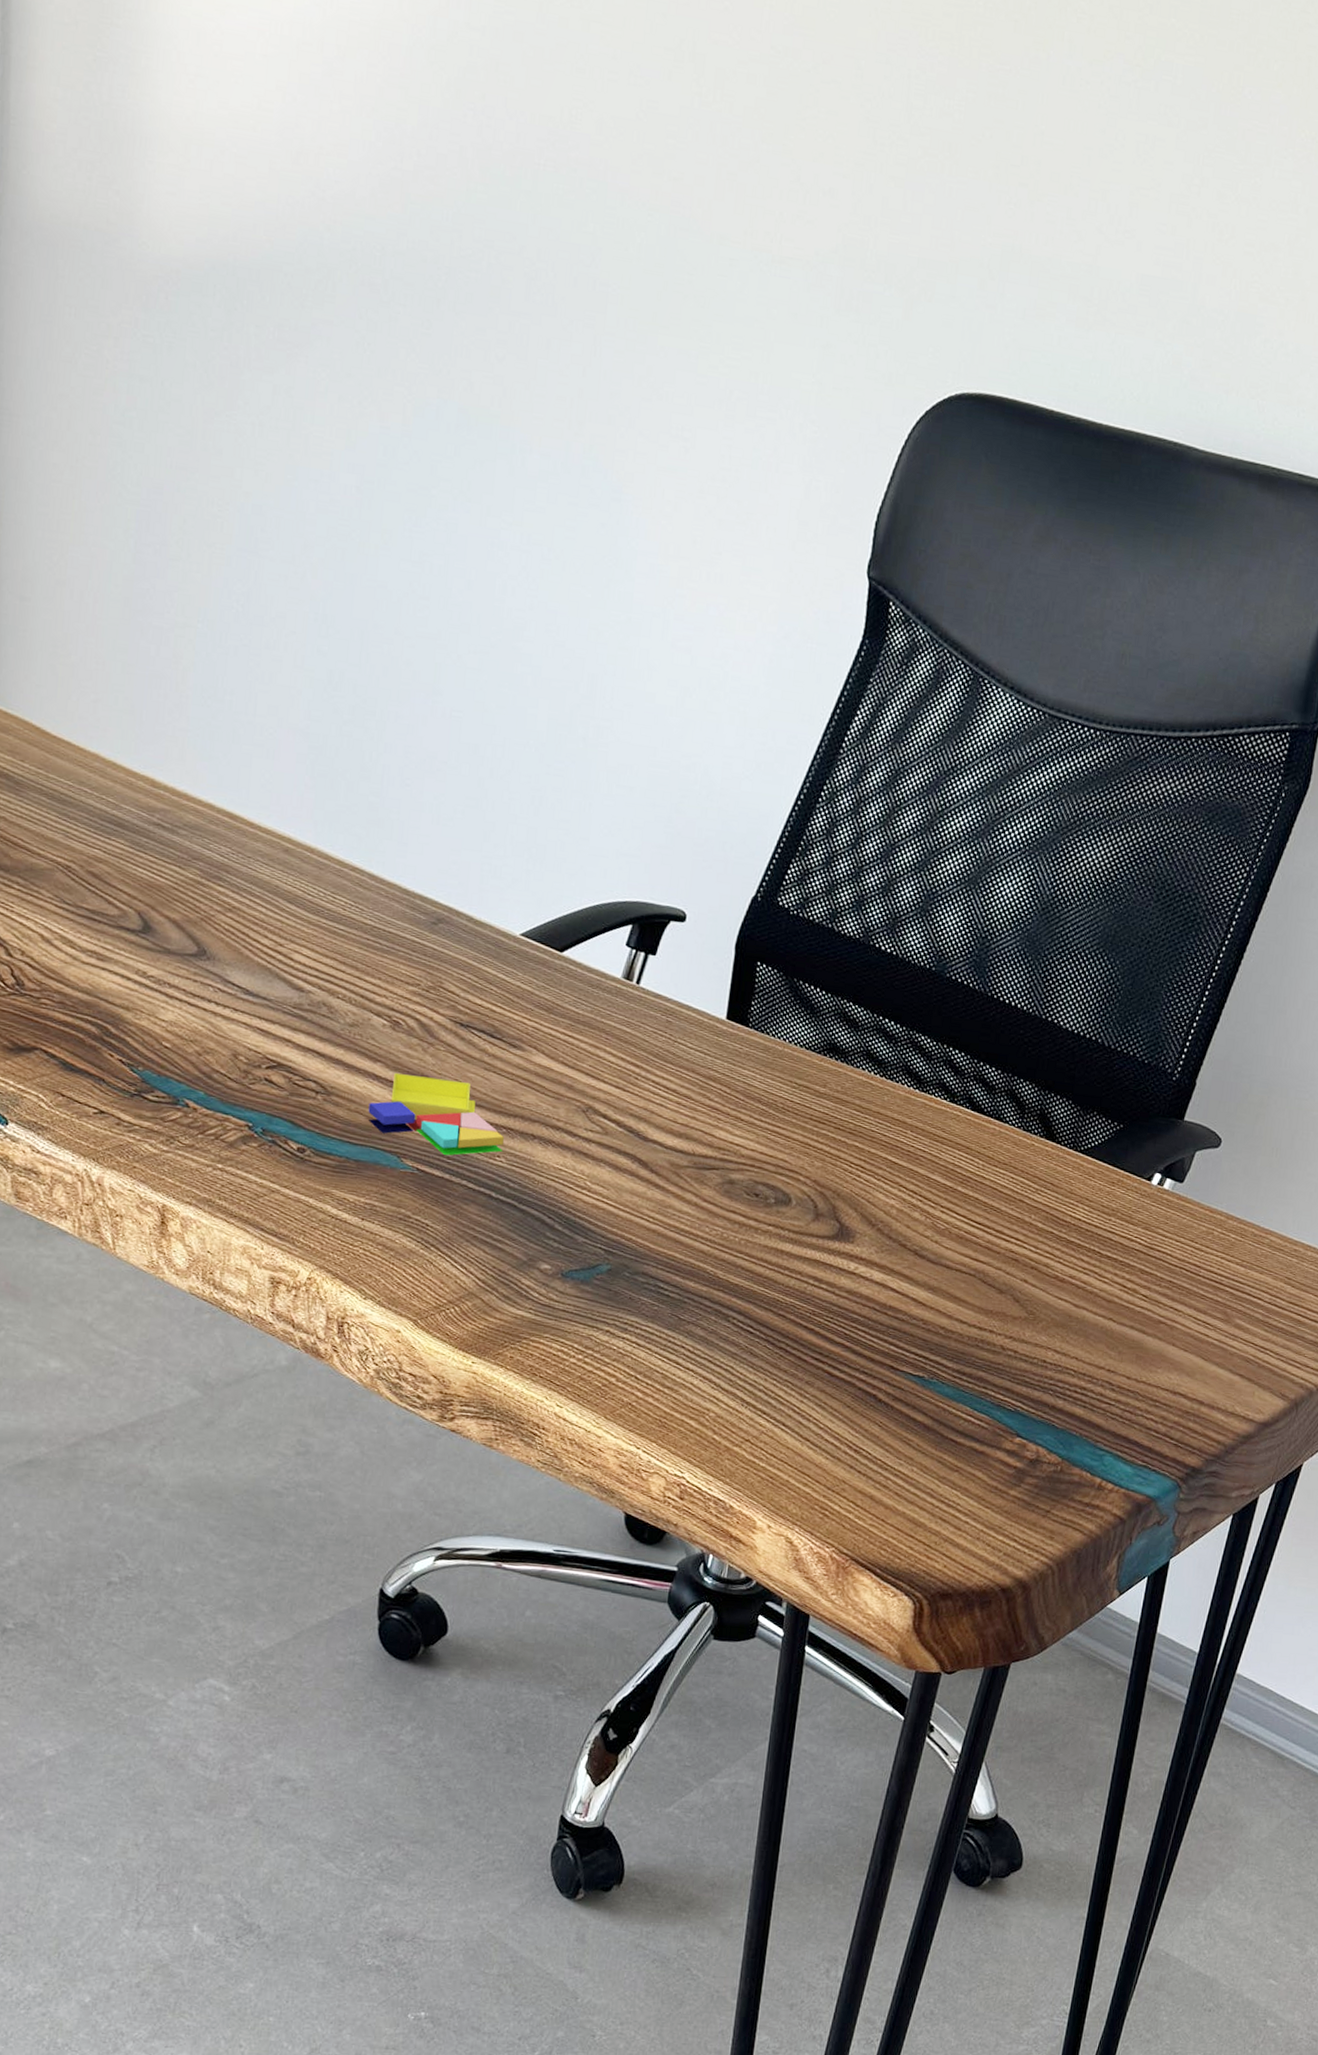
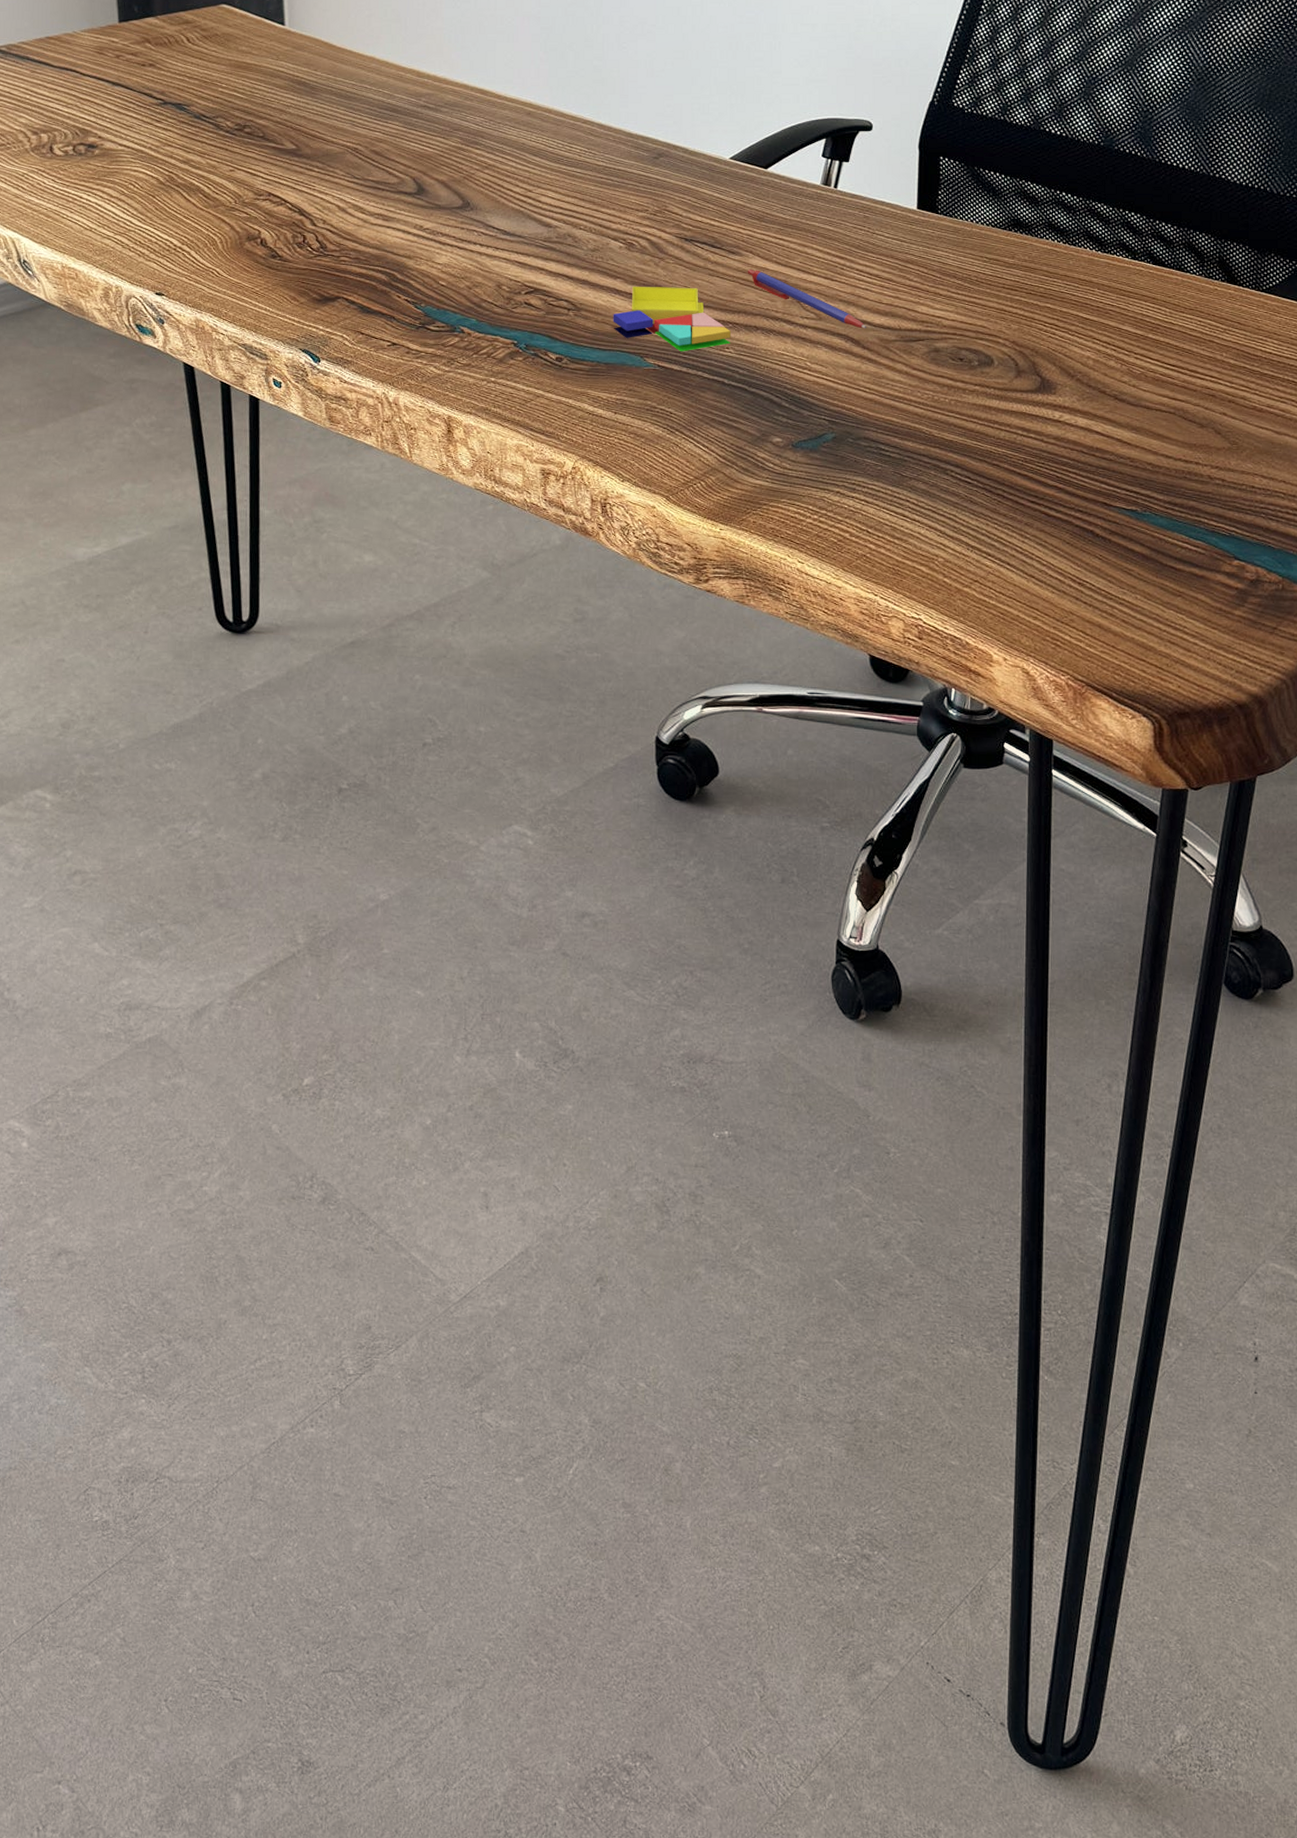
pen: none [528,1067,657,1150] -> present [747,268,866,329]

